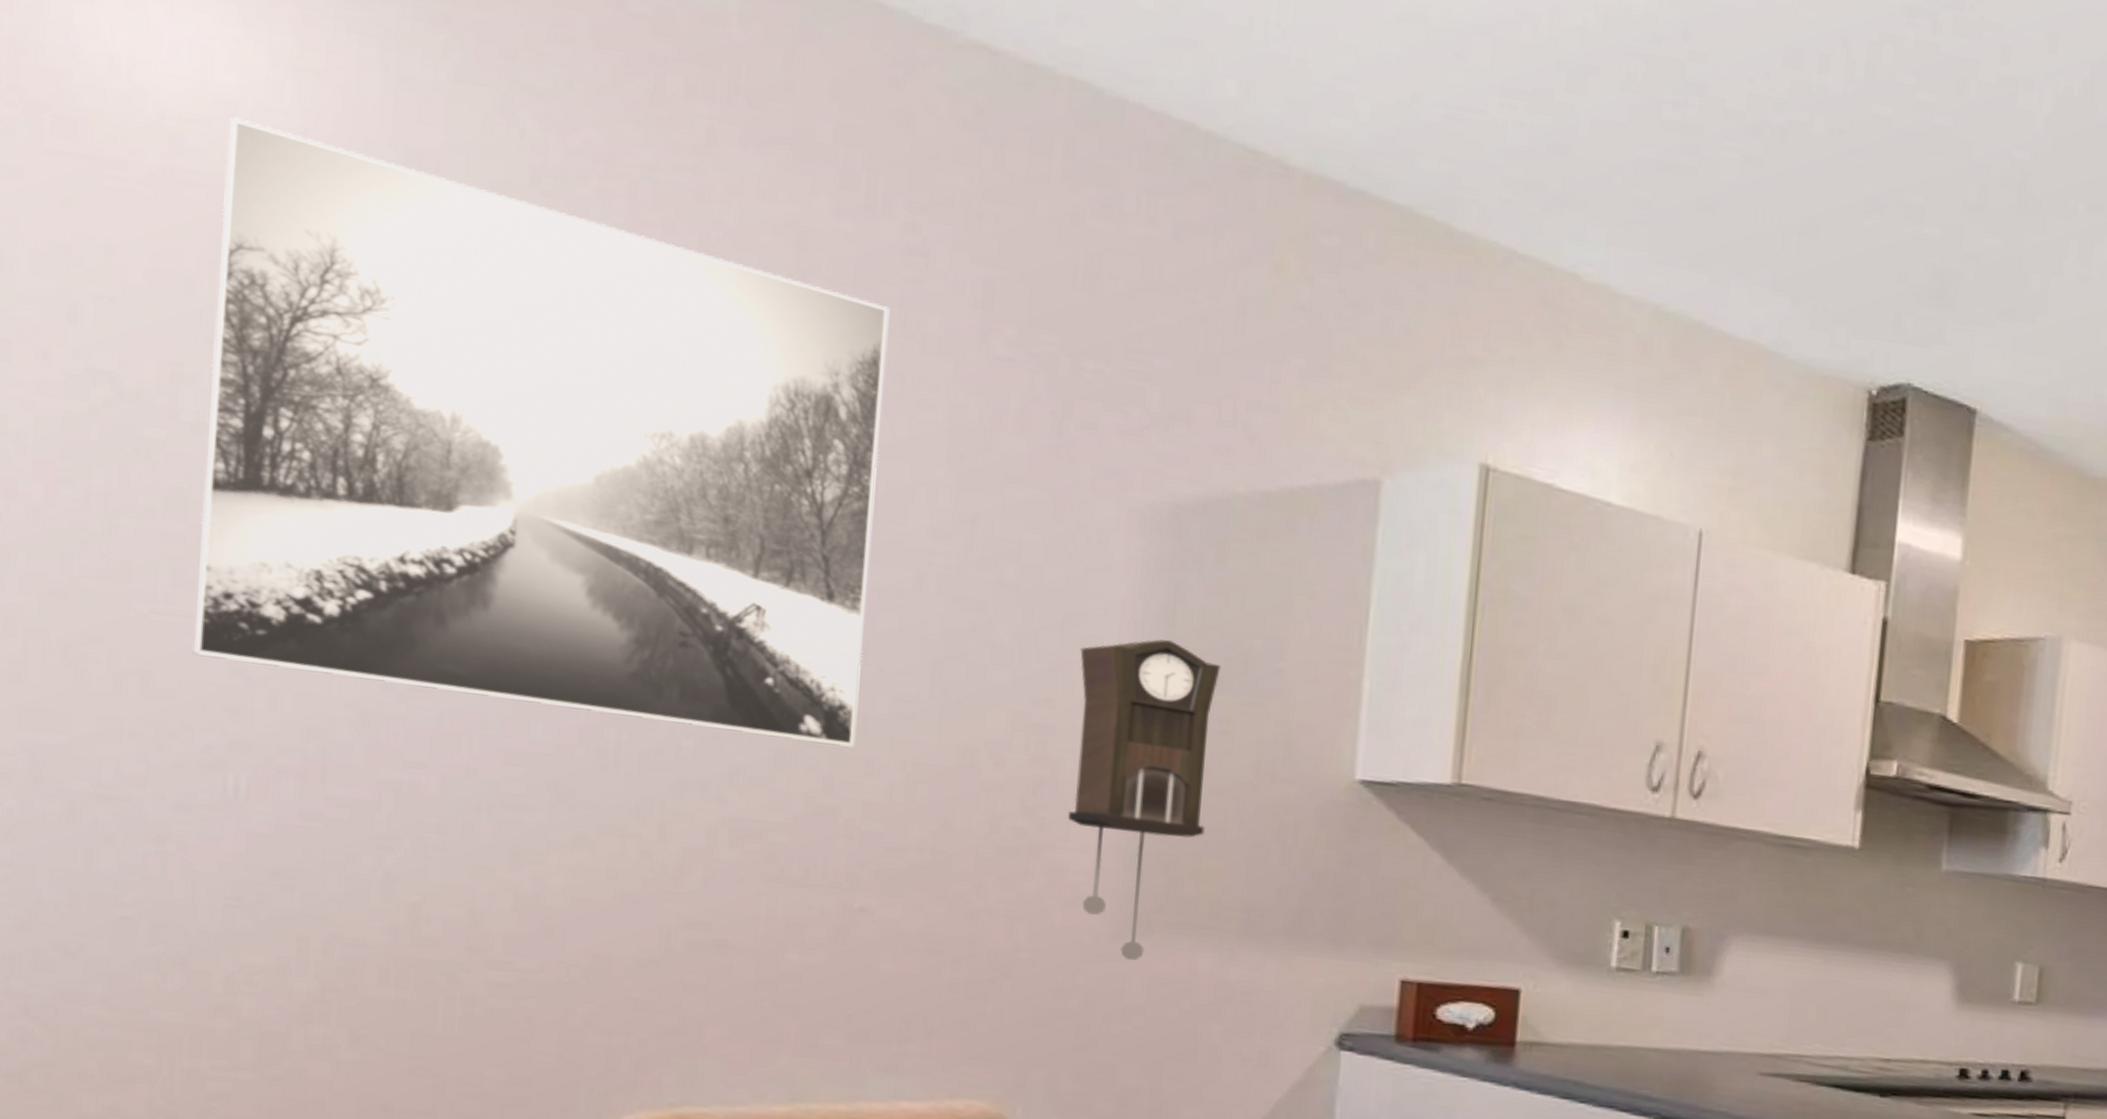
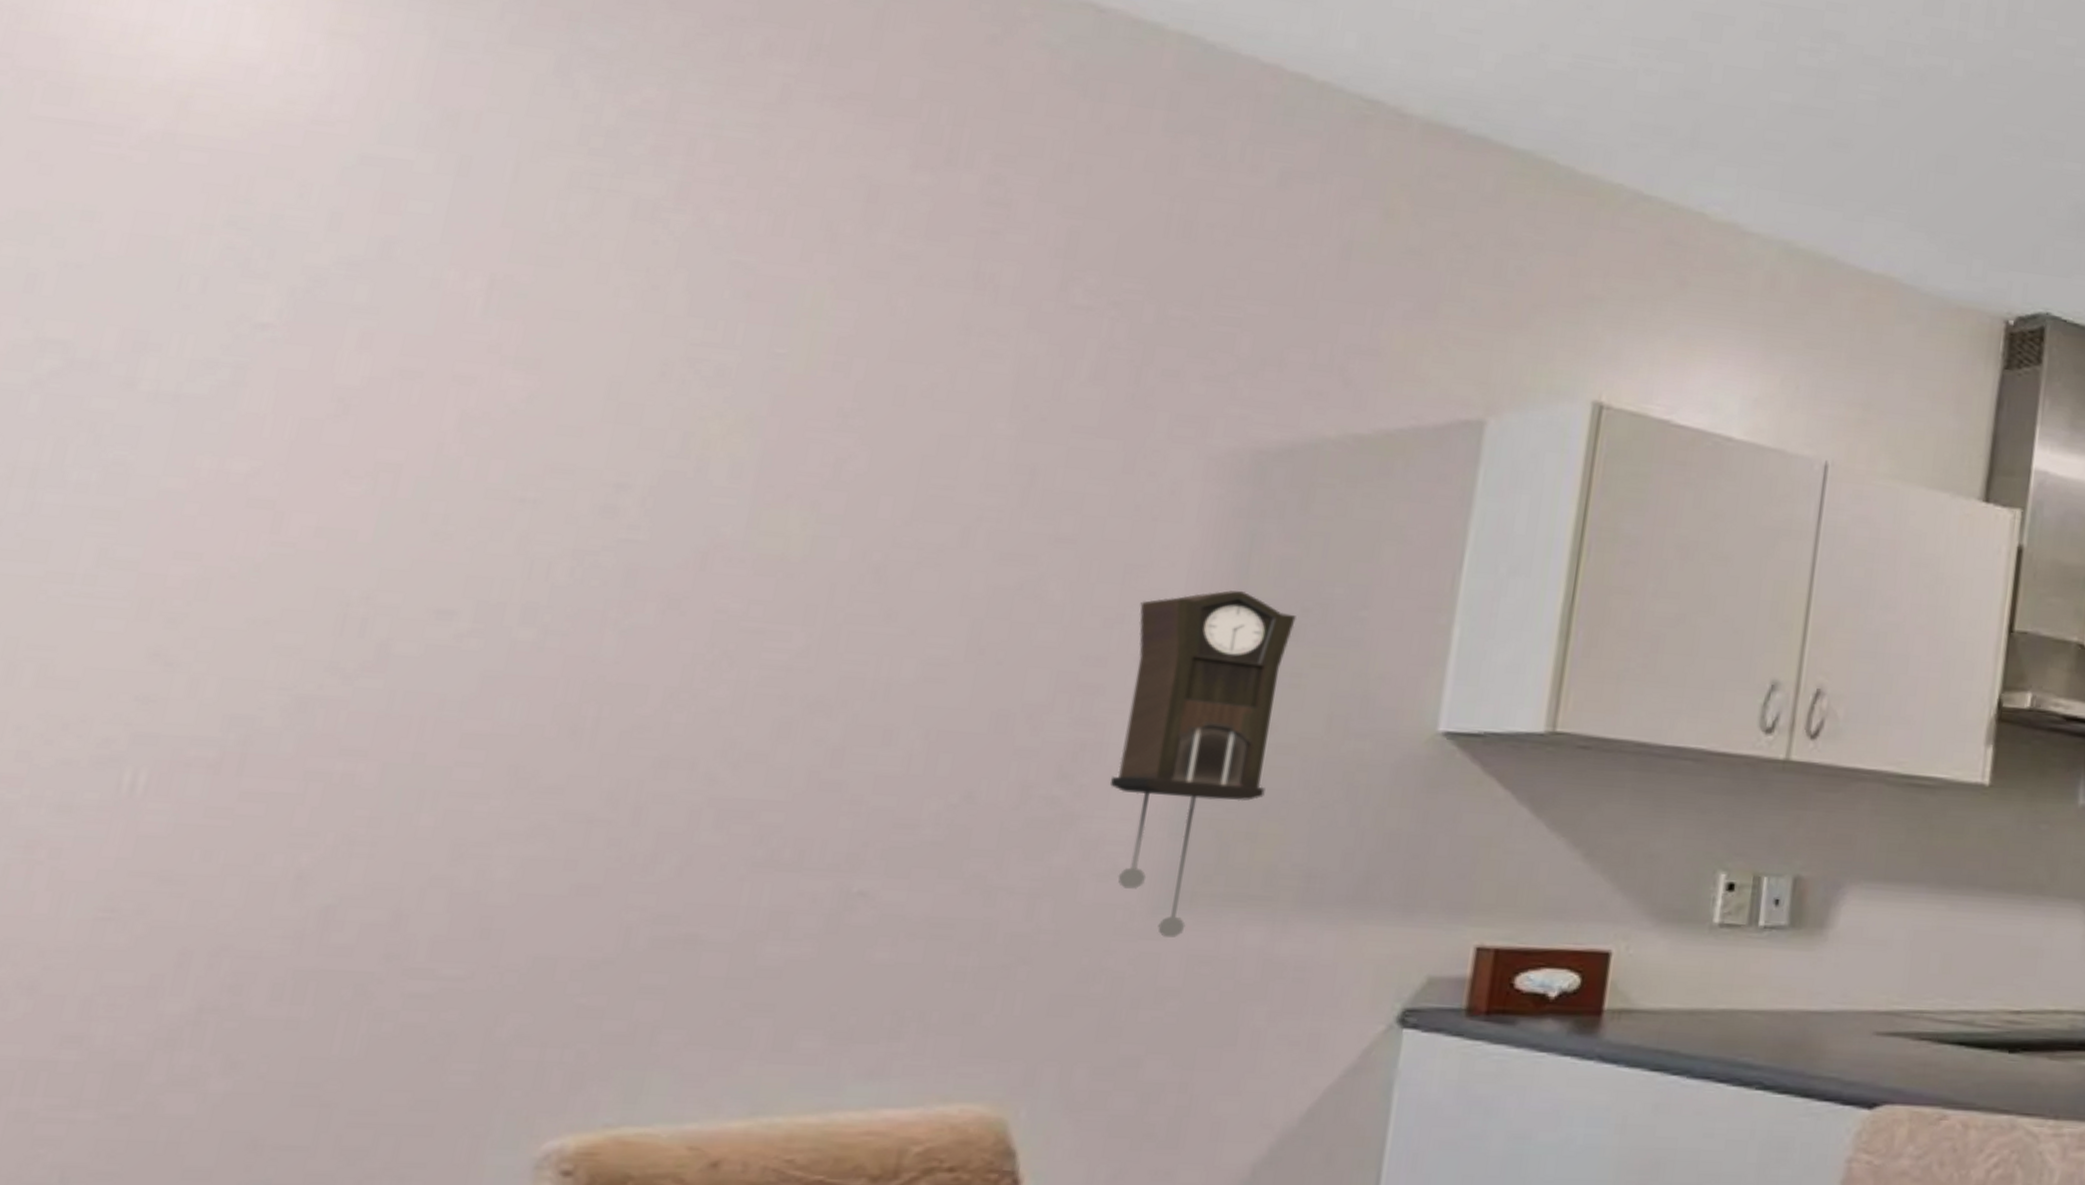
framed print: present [193,117,890,748] -> none [106,81,962,717]

